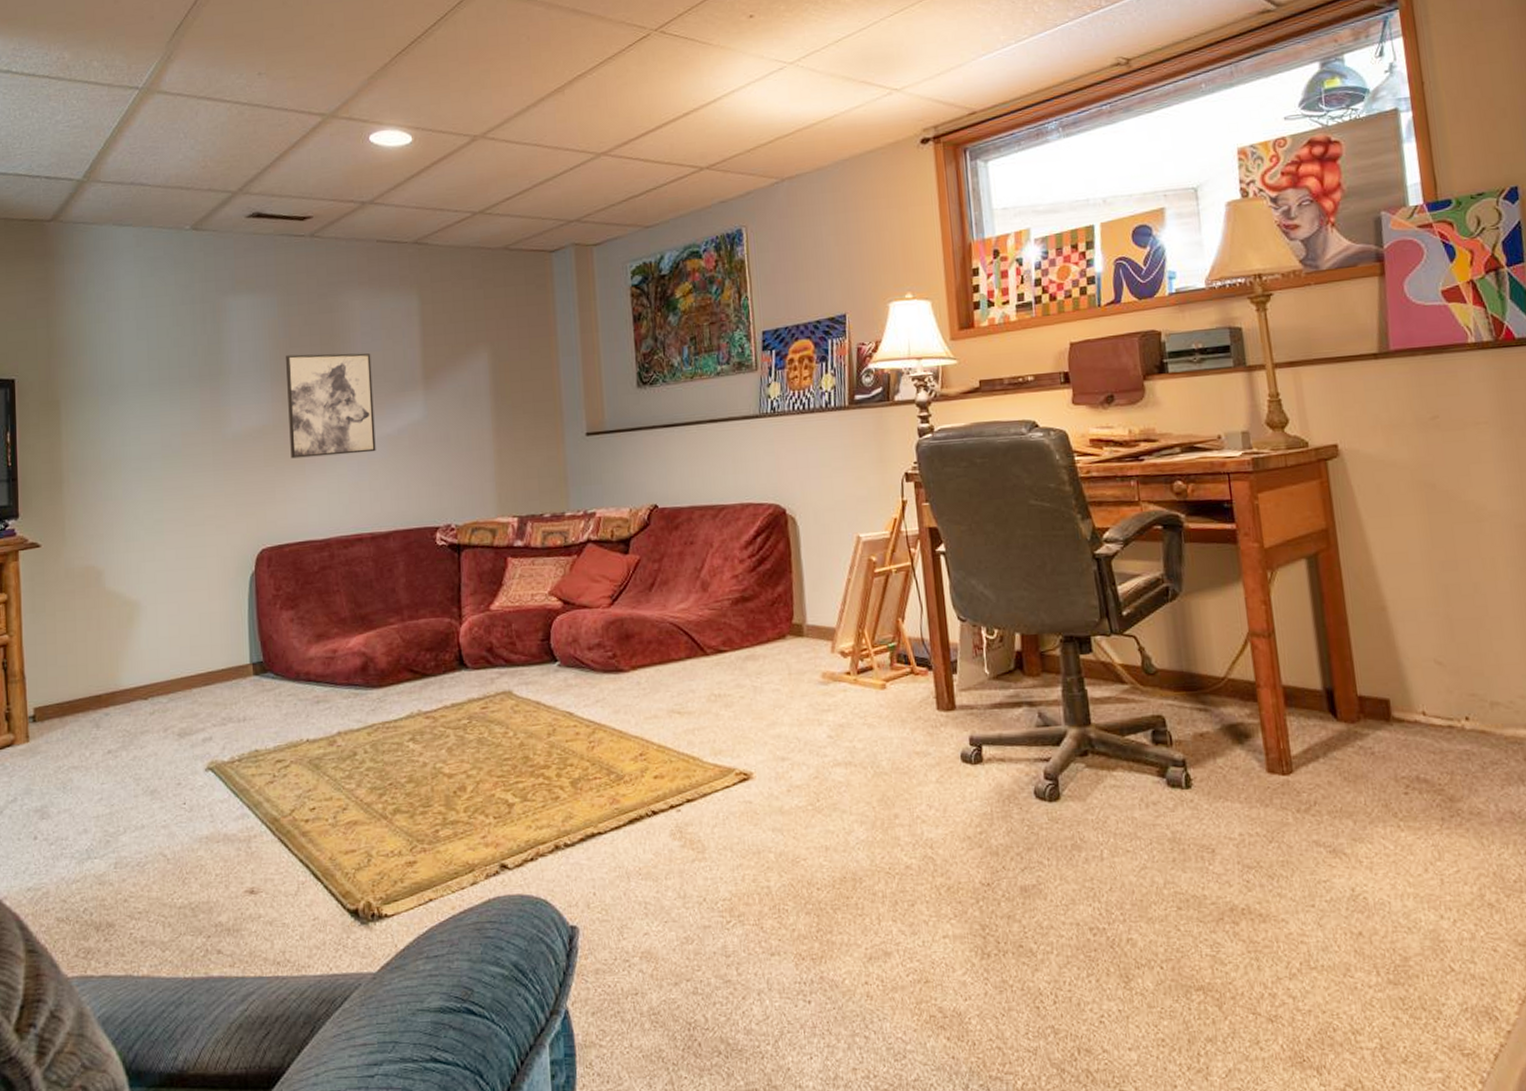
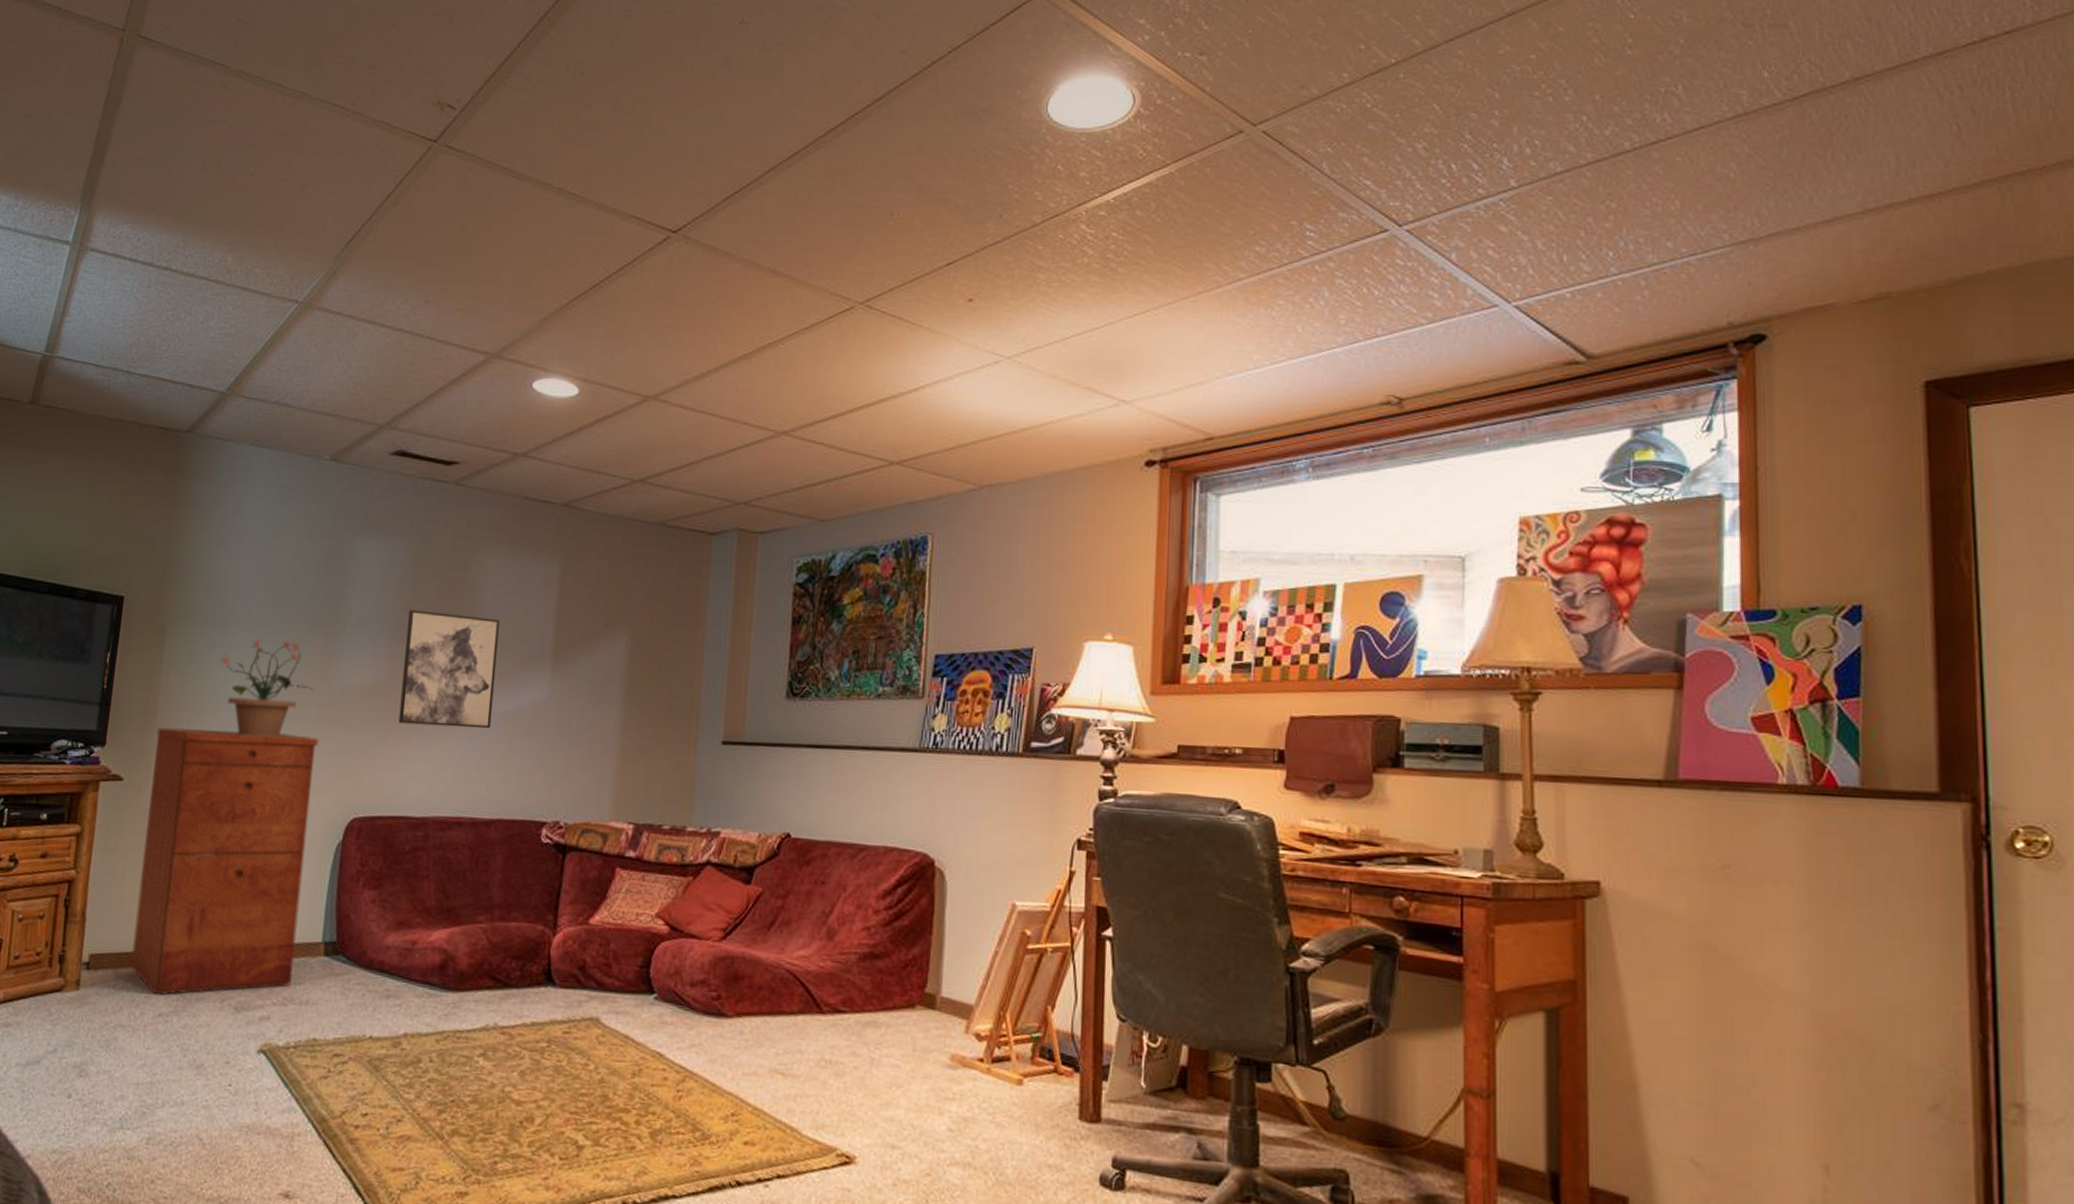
filing cabinet: none [66,482,228,735] -> present [130,727,320,995]
potted plant: none [115,398,209,490] -> present [219,639,315,738]

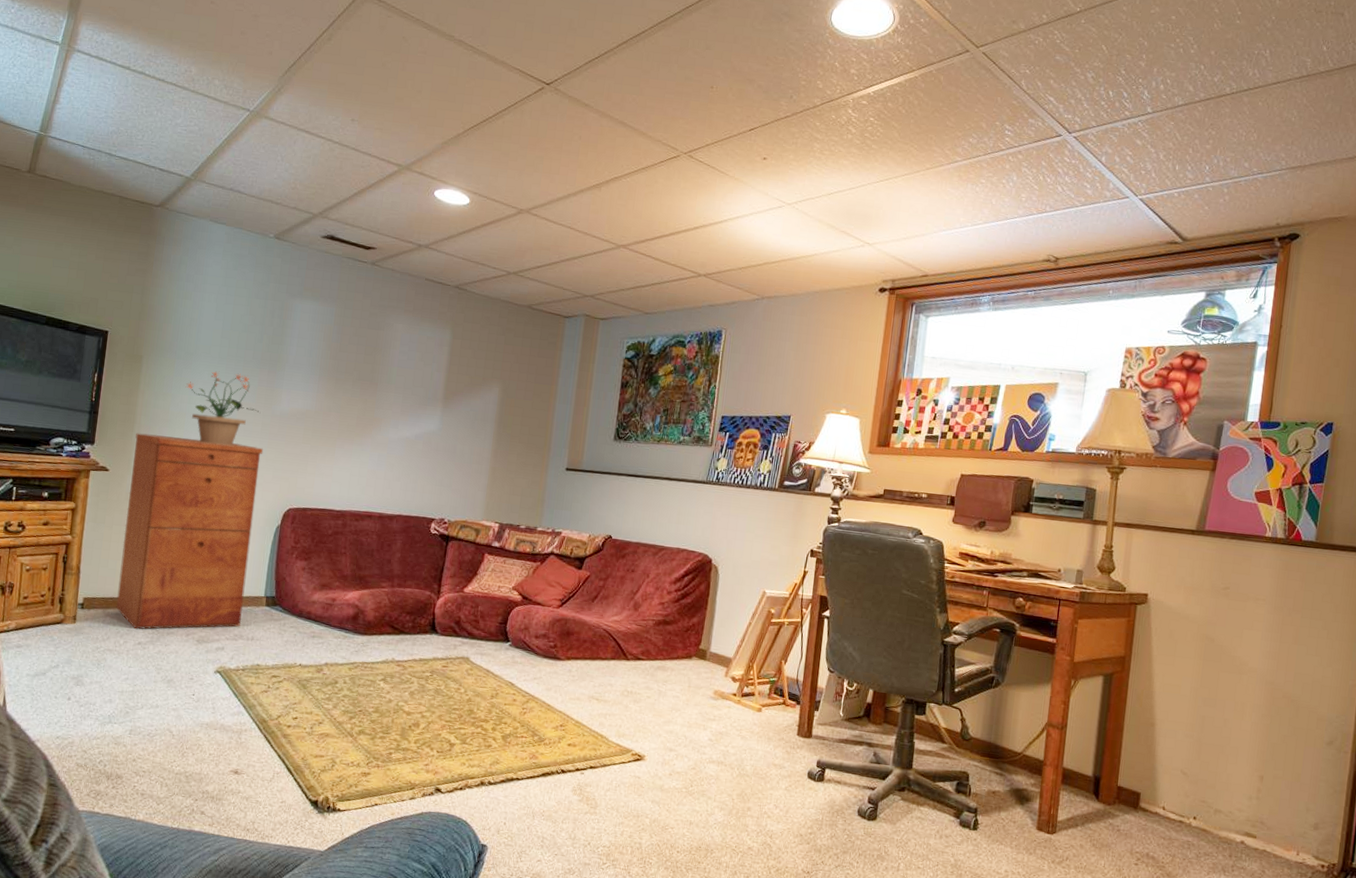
wall art: present [398,610,500,729] -> none [325,357,404,449]

